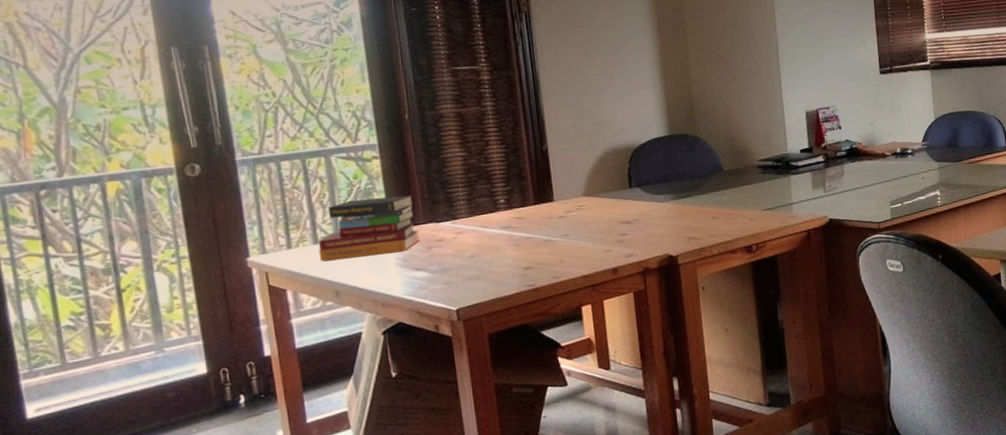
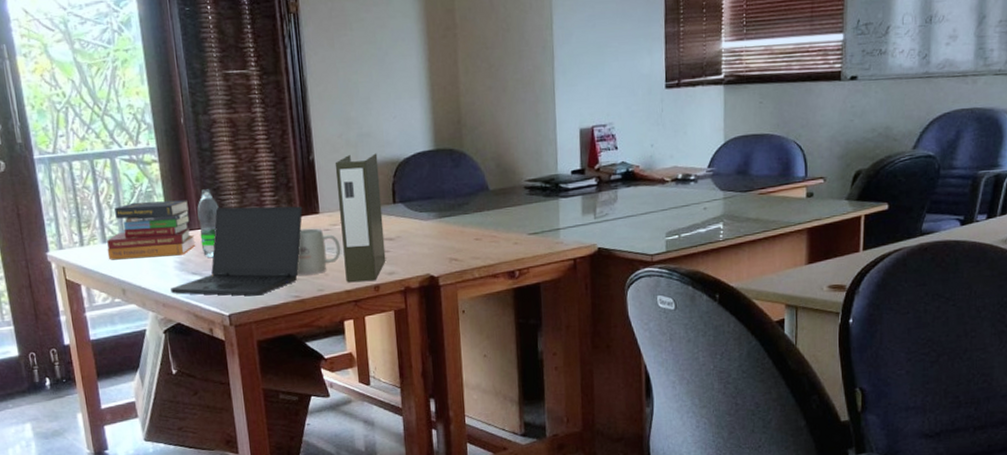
laptop: none [391,195,537,292] -> present [170,206,303,296]
bottle: none [422,183,446,253] -> present [197,189,219,258]
mug: none [530,216,577,264] -> present [296,228,341,275]
binder: none [569,141,624,267] -> present [334,153,386,282]

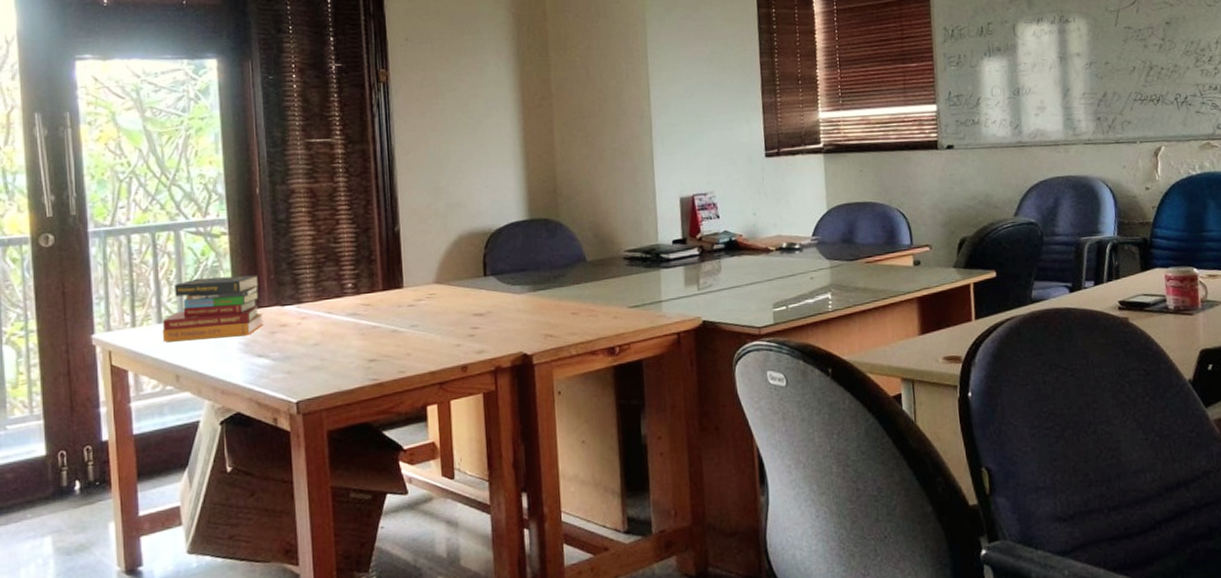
laptop: present [170,206,303,296] -> none [232,280,385,380]
bottle: present [197,189,219,258] -> none [268,263,292,339]
mug: present [296,228,341,275] -> none [375,303,426,356]
binder: present [334,153,386,282] -> none [421,224,475,362]

